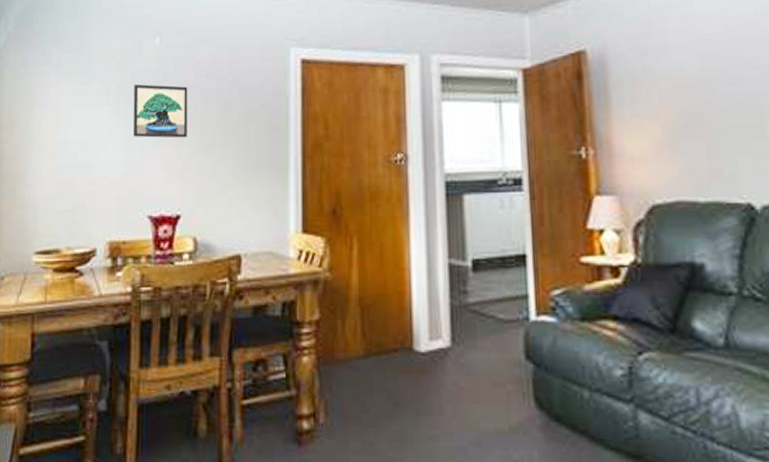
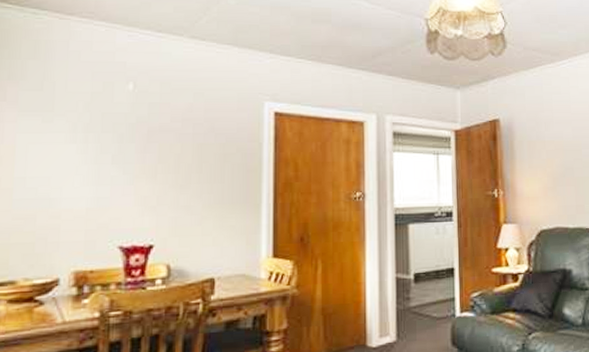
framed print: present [132,84,188,138] -> none [102,125,163,176]

